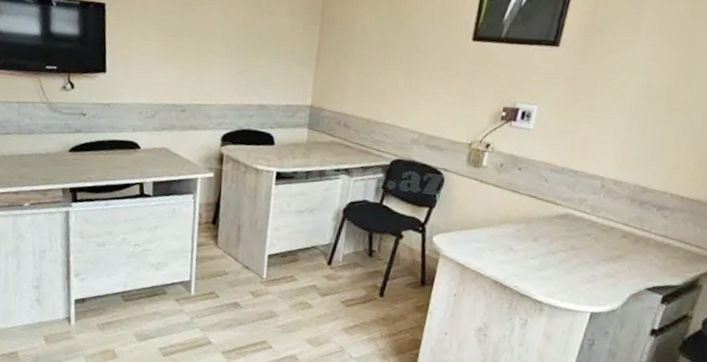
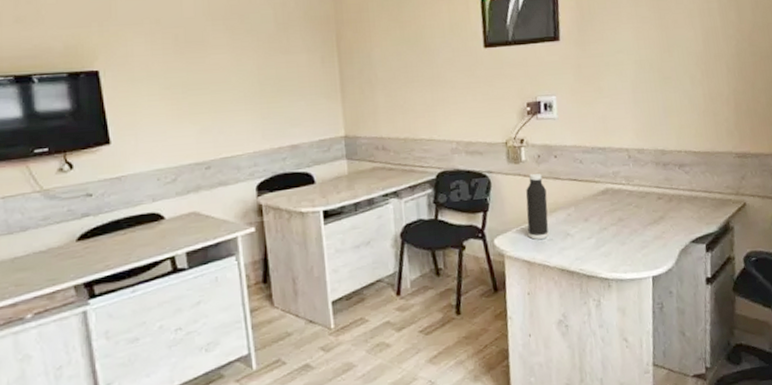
water bottle: none [469,180,501,248] -> present [526,173,549,240]

